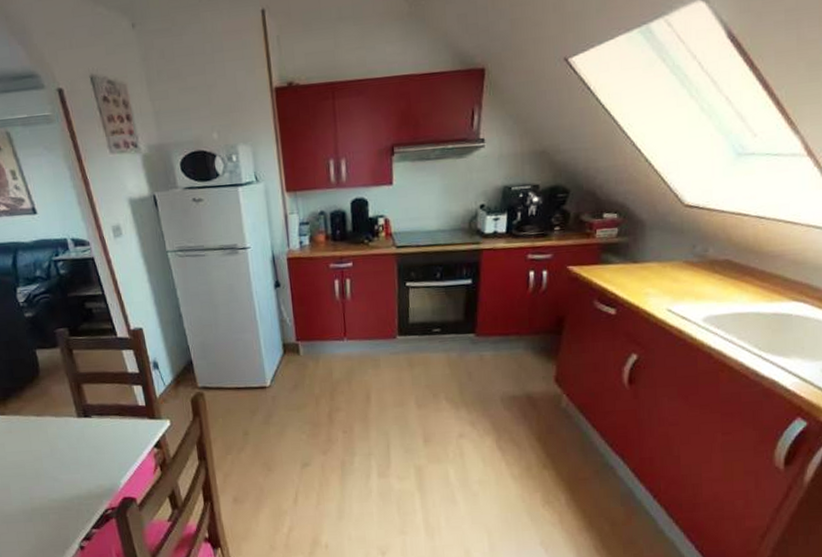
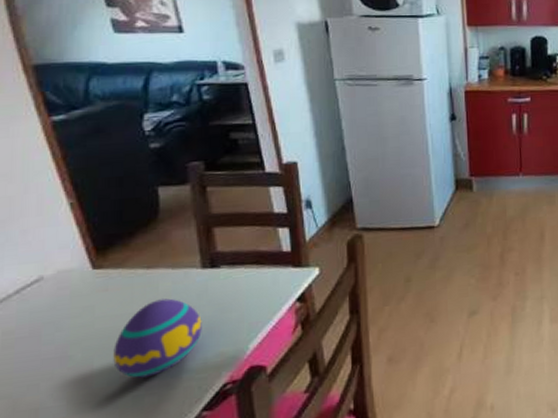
decorative egg: none [22,440,84,500] -> present [113,298,202,378]

